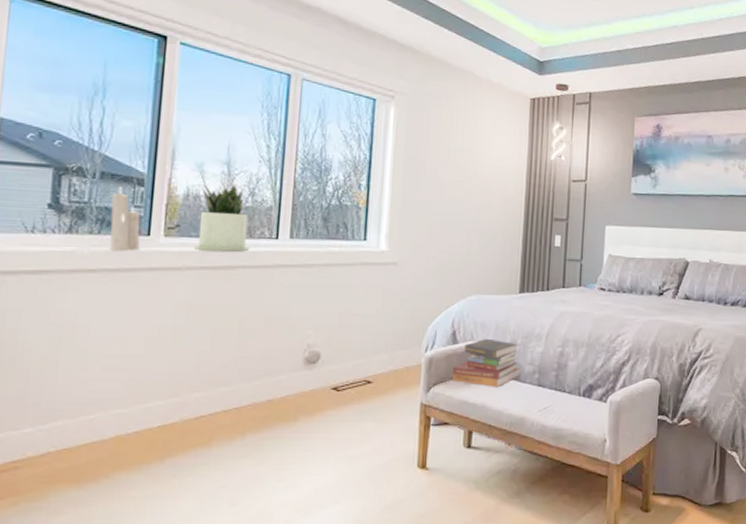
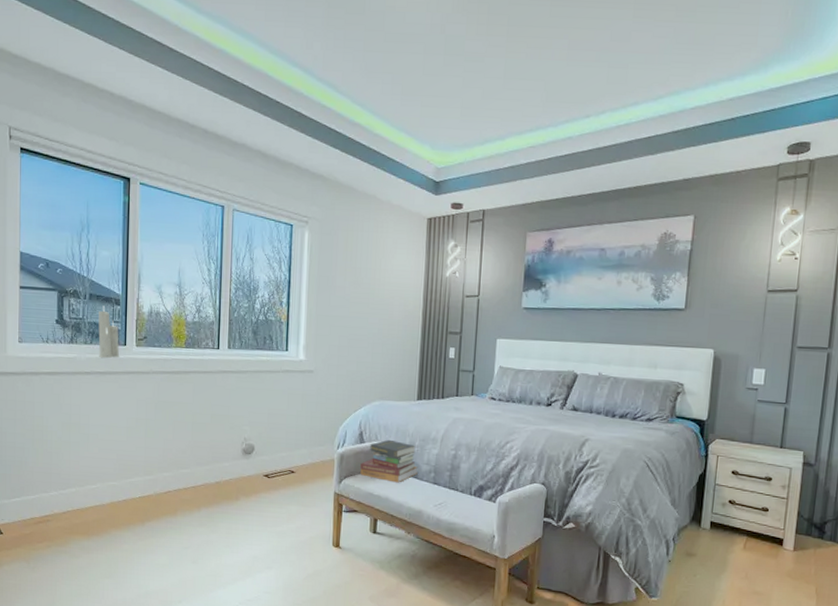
planter: present [194,185,251,253] -> none [157,303,199,360]

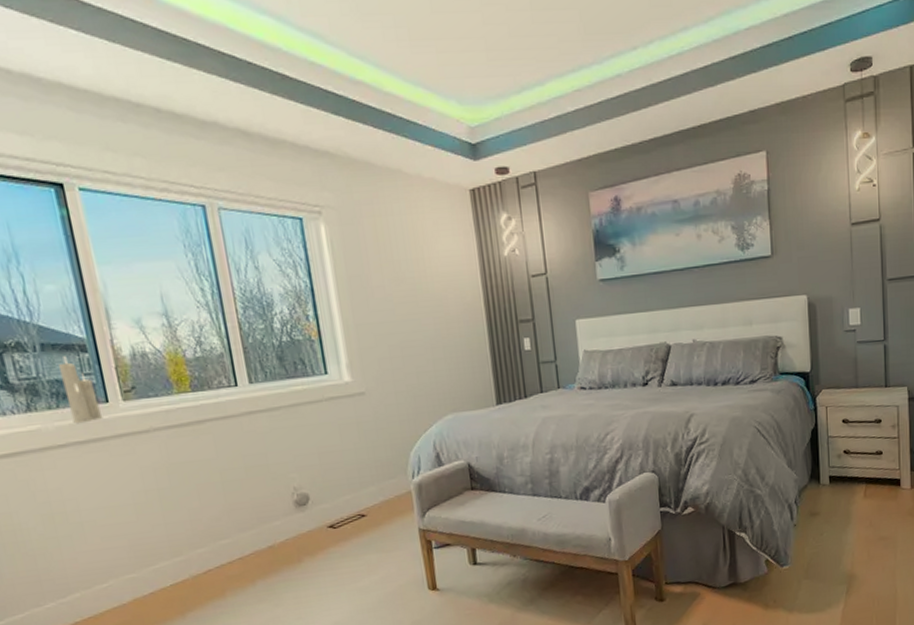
books: present [360,439,418,483] -> none [444,455,513,504]

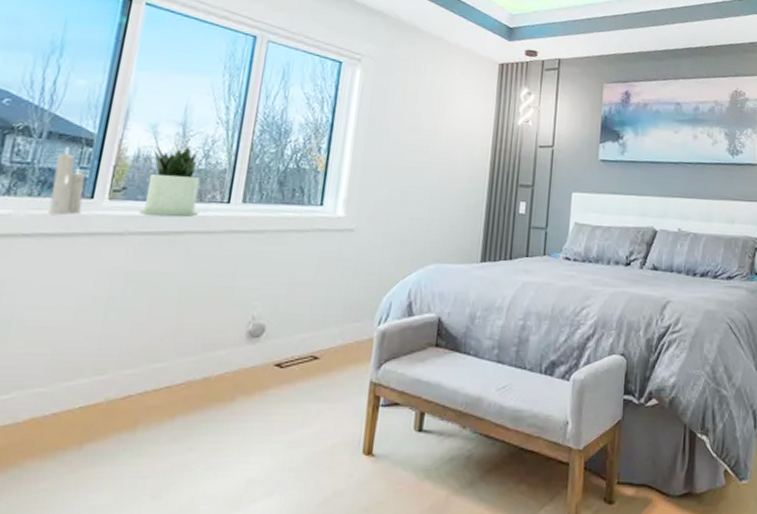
planter: none [145,336,212,411] -> present [139,146,200,218]

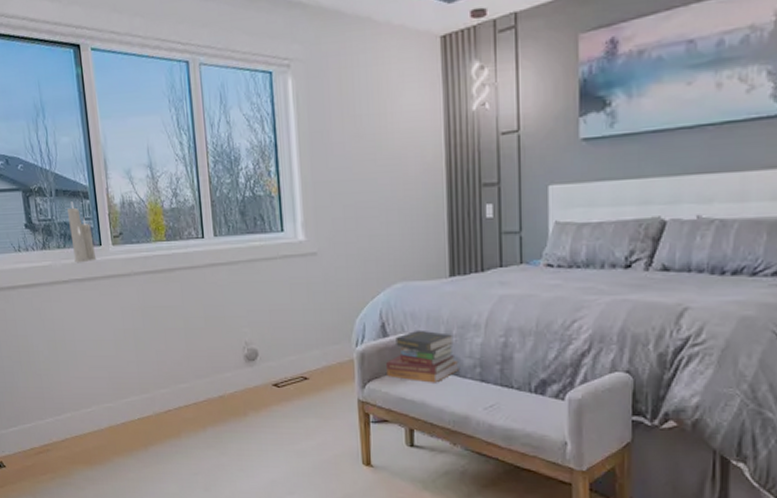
planter: present [139,146,200,218] -> none [132,187,182,257]
books: none [405,310,479,364] -> present [386,329,459,383]

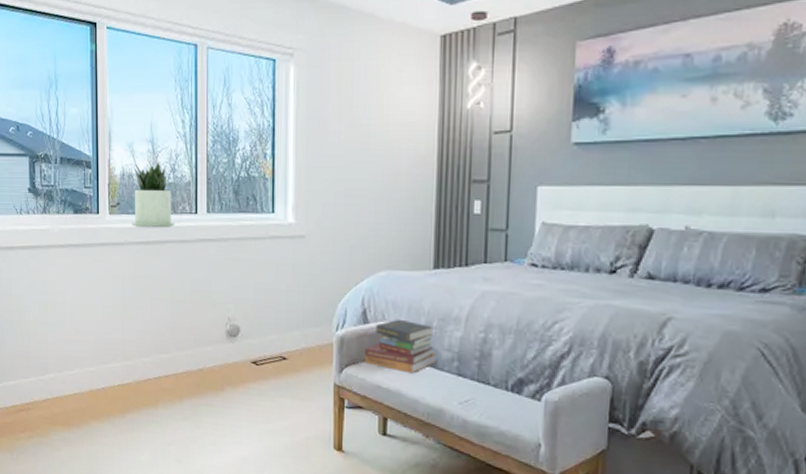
candle: present [67,201,97,263] -> none [70,170,93,230]
planter: none [132,187,182,257] -> present [132,162,175,228]

